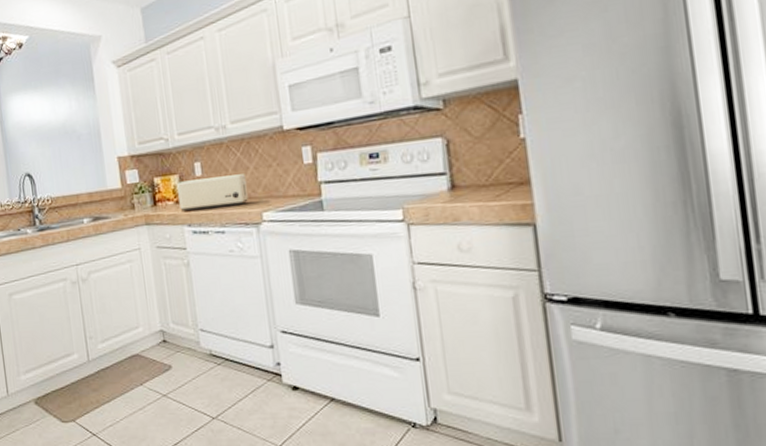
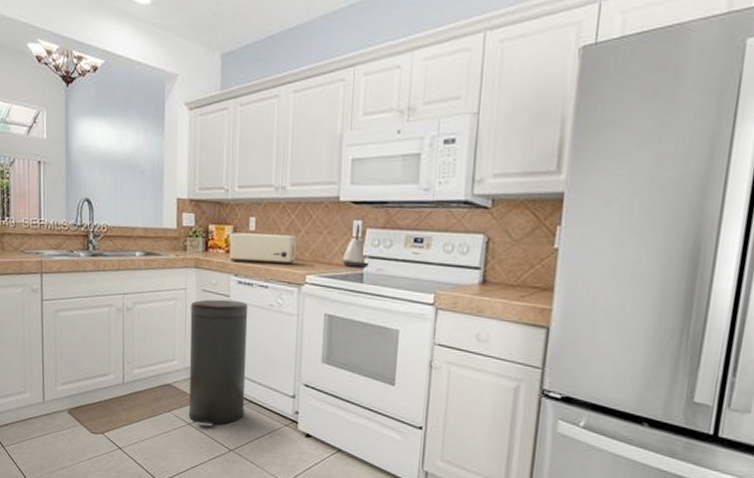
pedal bin: none [147,252,222,396] -> present [188,299,248,427]
kettle: none [297,150,327,198] -> present [342,224,370,269]

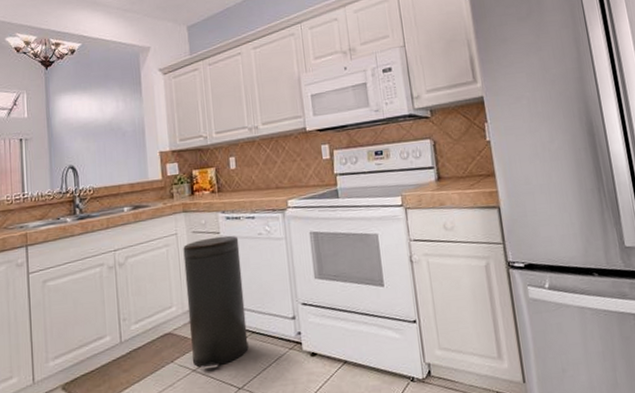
toaster: present [230,232,297,265] -> none [213,167,277,201]
kettle: present [342,224,370,269] -> none [317,148,342,187]

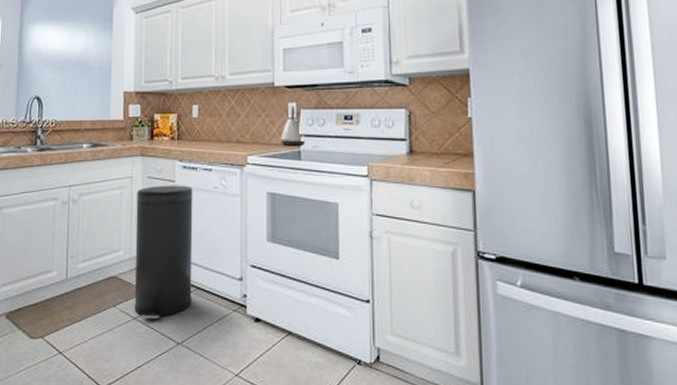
kettle: none [317,148,342,187] -> present [280,106,306,147]

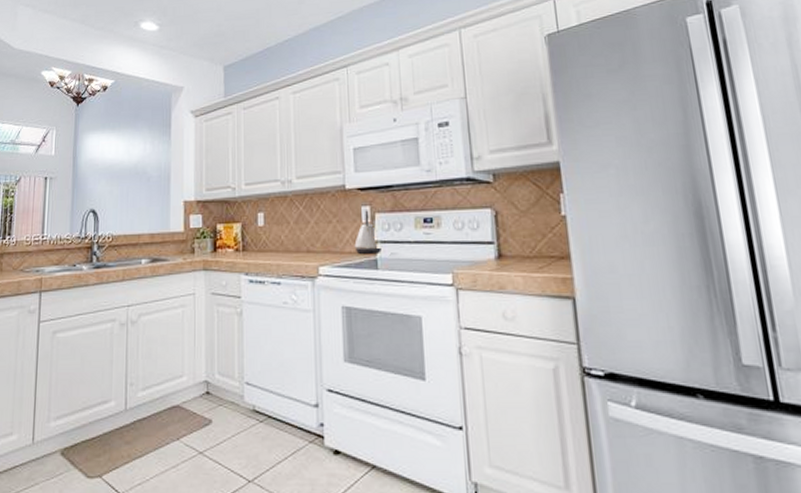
pedal bin: present [134,185,193,319] -> none [199,301,263,454]

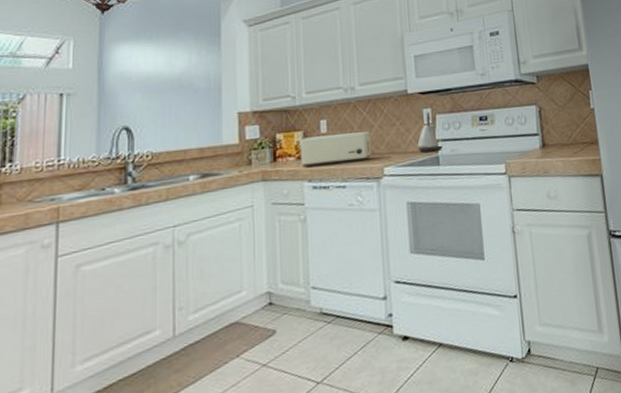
toaster: none [239,227,308,261] -> present [301,131,372,168]

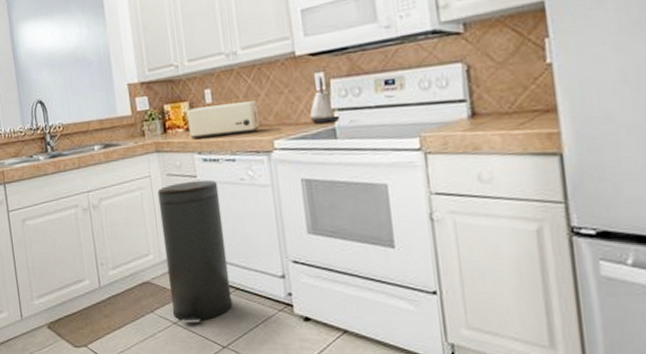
pedal bin: none [259,207,331,364] -> present [157,180,232,323]

